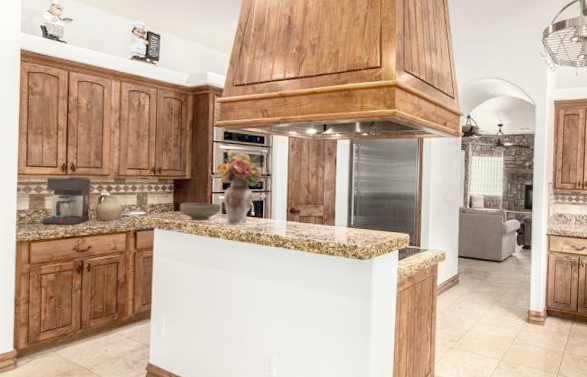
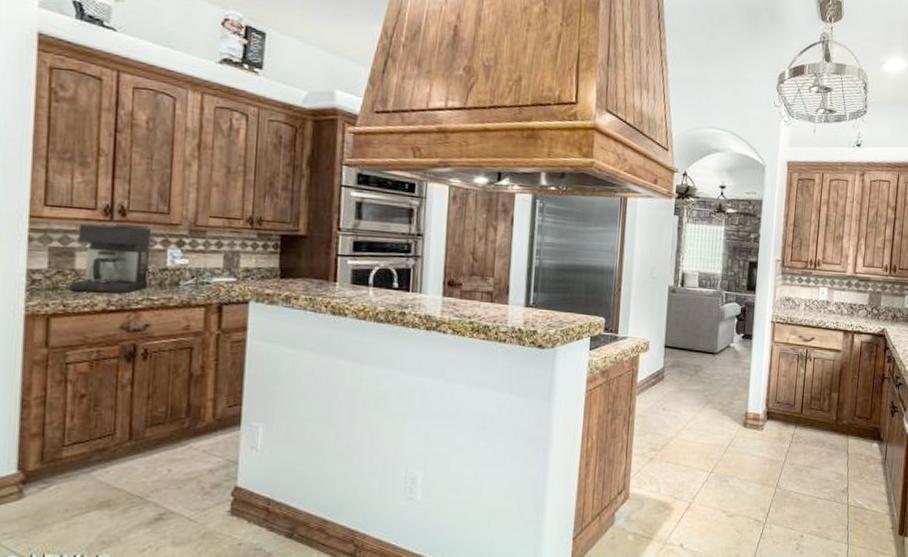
ceramic pitcher: present [95,194,123,221] -> none [156,251,201,290]
bowl: present [179,202,221,221] -> none [288,267,350,293]
flower arrangement: present [216,149,261,226] -> none [344,197,410,301]

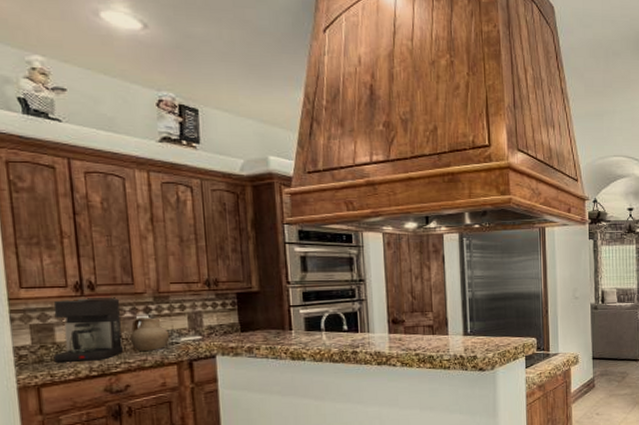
ceramic pitcher: none [156,251,201,290] -> present [129,317,170,352]

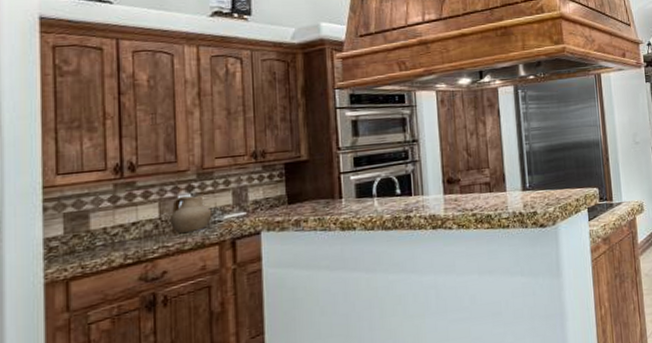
coffee maker: present [53,298,123,362] -> none [86,178,161,252]

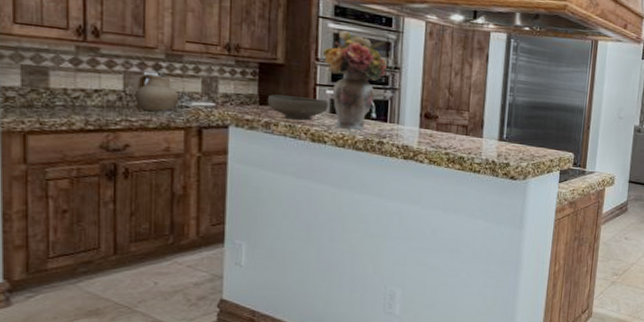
bowl: none [295,186,354,213] -> present [267,94,328,121]
flower arrangement: none [342,115,405,212] -> present [322,29,387,130]

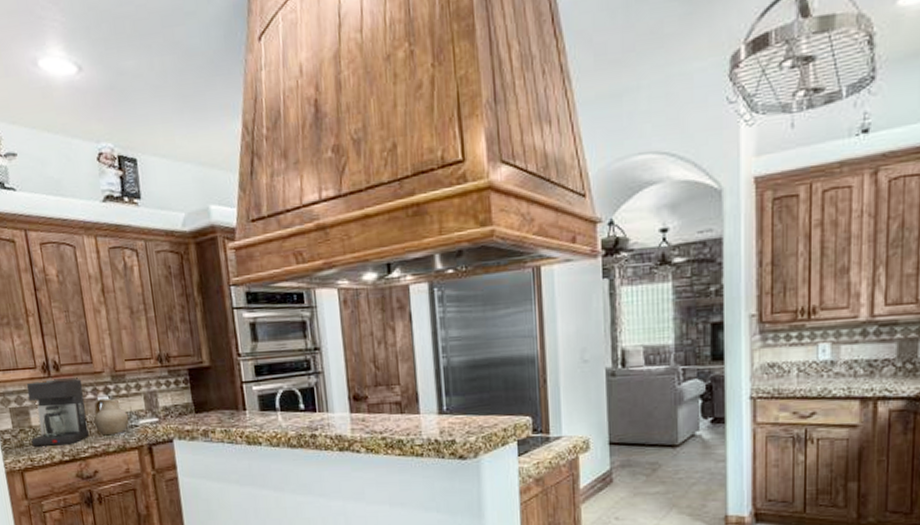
coffee maker: none [45,43,126,114] -> present [26,379,89,447]
bowl: present [267,94,328,121] -> none [201,397,257,424]
flower arrangement: present [322,29,387,130] -> none [242,316,307,427]

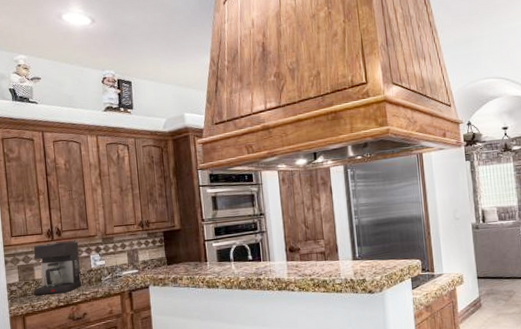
ceramic pitcher: present [93,398,129,436] -> none [85,256,115,285]

